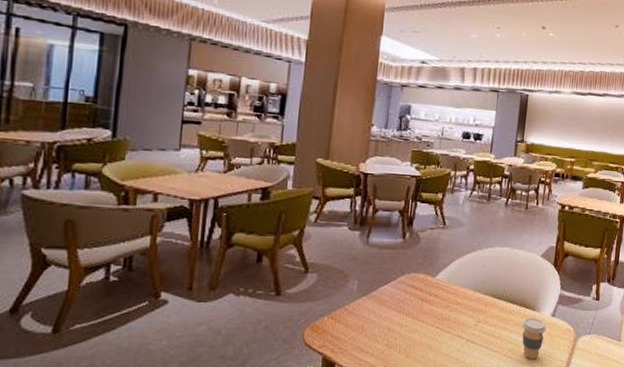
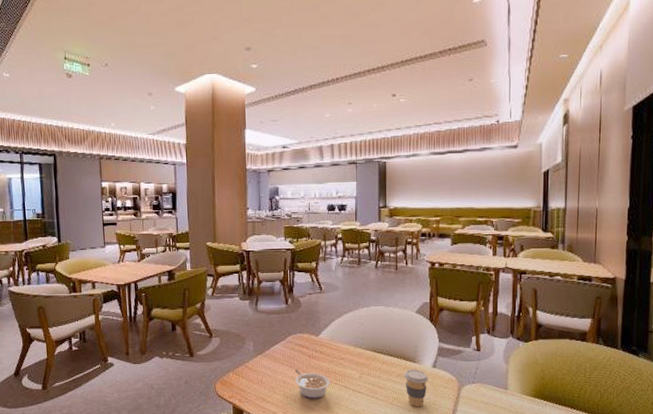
legume: none [401,314,443,350] -> present [294,369,331,399]

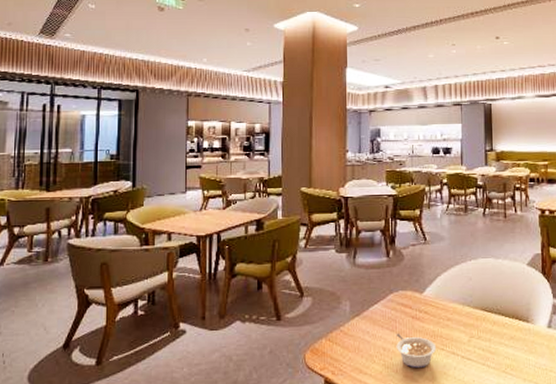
coffee cup: present [404,369,428,407] -> none [516,330,543,375]

